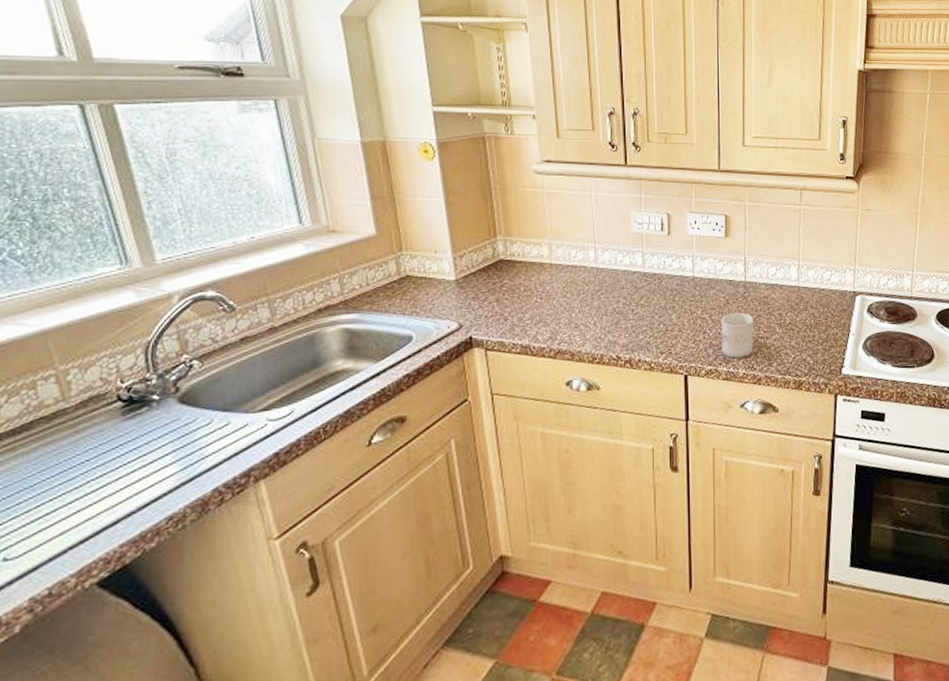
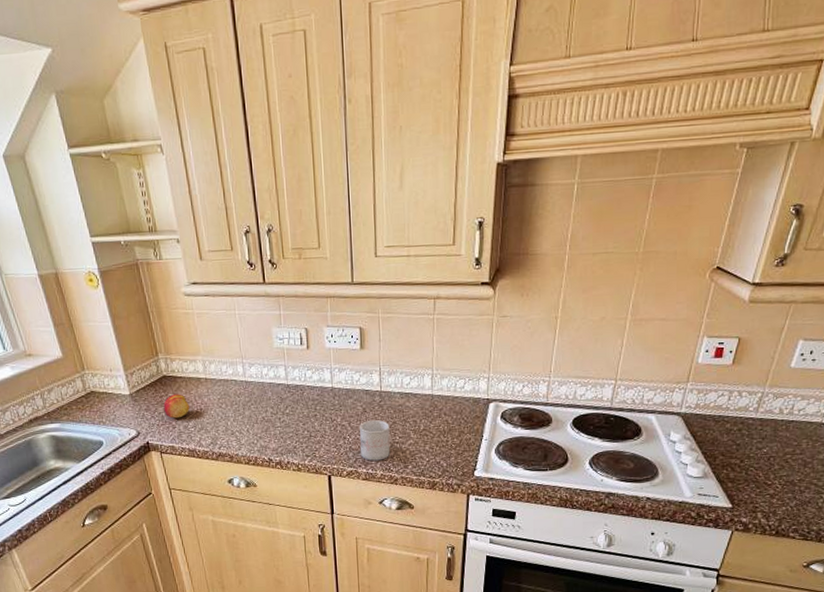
fruit: none [496,280,527,309] -> present [163,394,189,419]

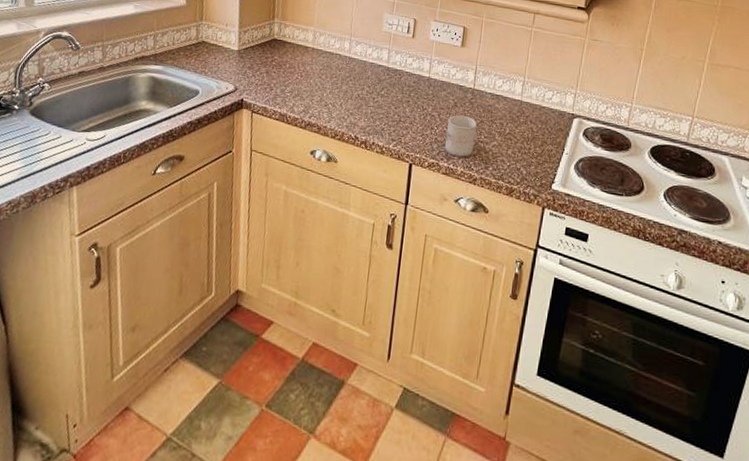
fruit: present [163,394,189,419] -> none [266,57,291,82]

